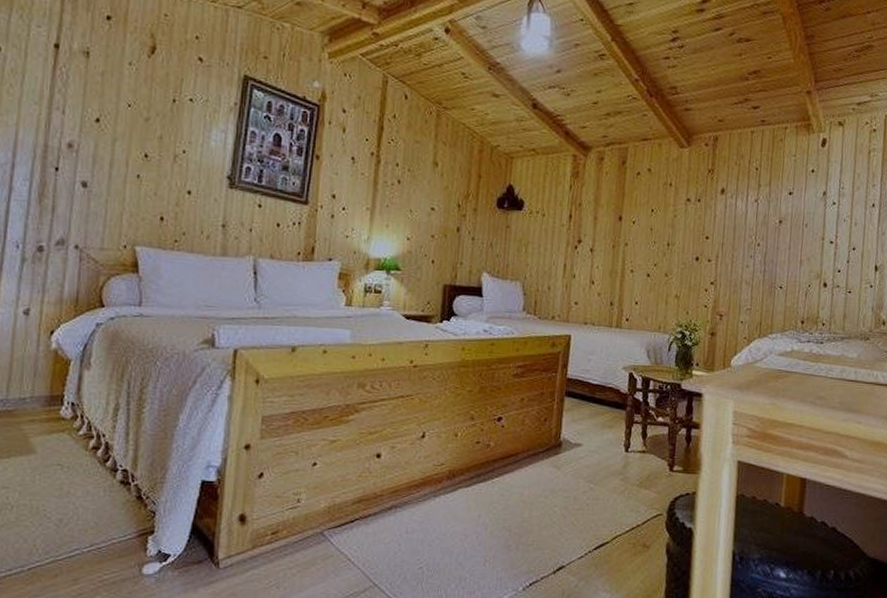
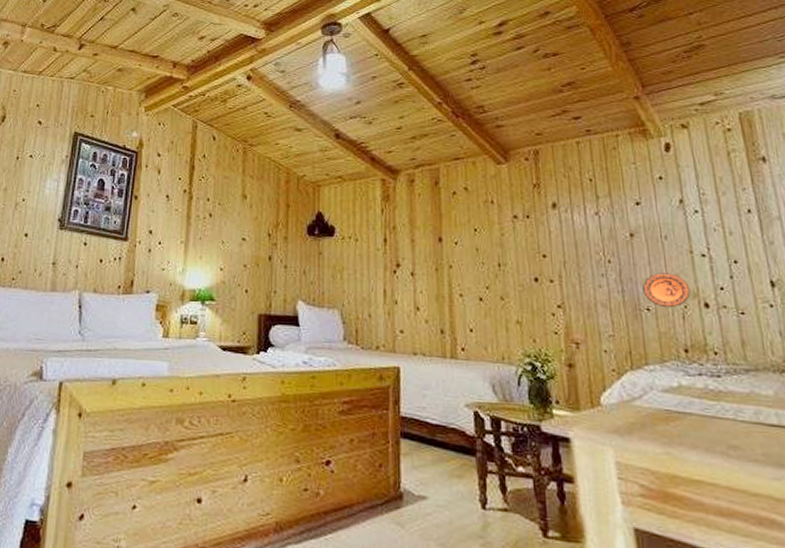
decorative plate: none [780,256,816,287] -> present [643,273,691,308]

